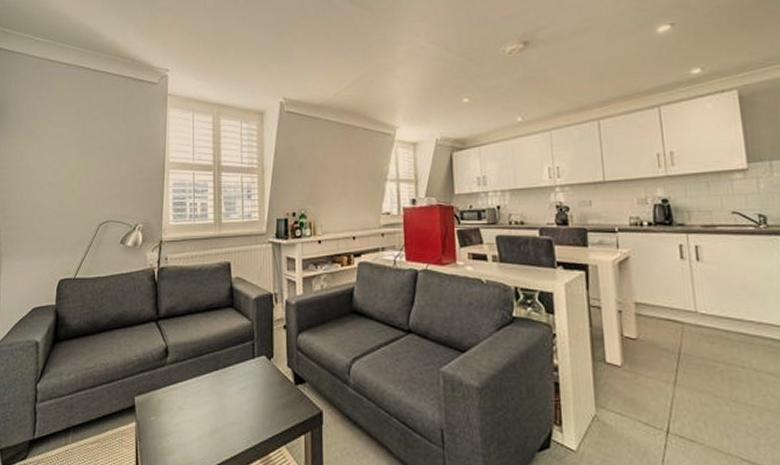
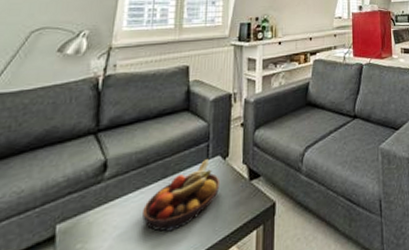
fruit bowl: none [199,356,267,421] -> present [141,158,221,232]

